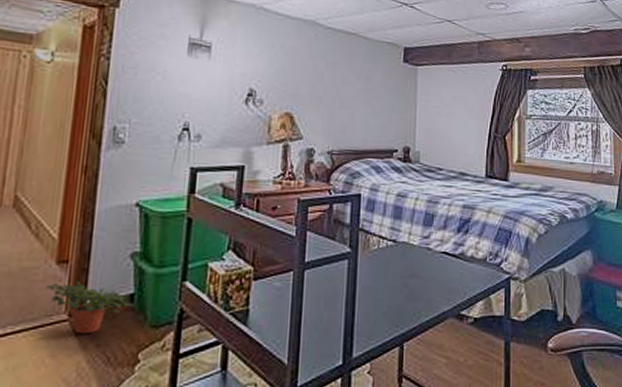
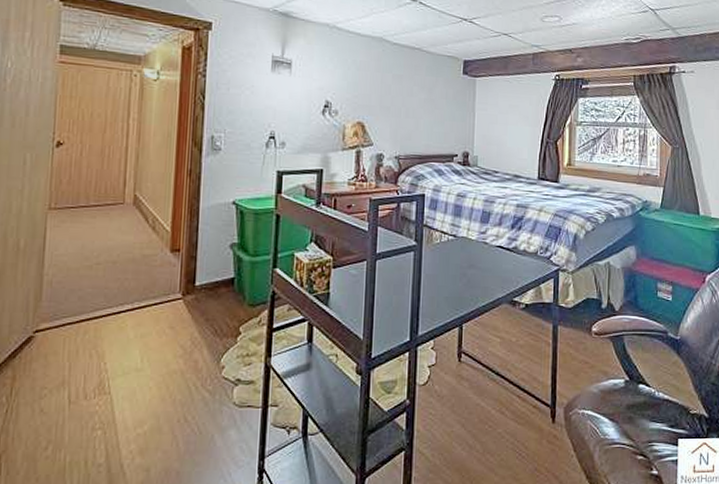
potted plant: present [46,280,134,335] -> none [163,266,235,311]

